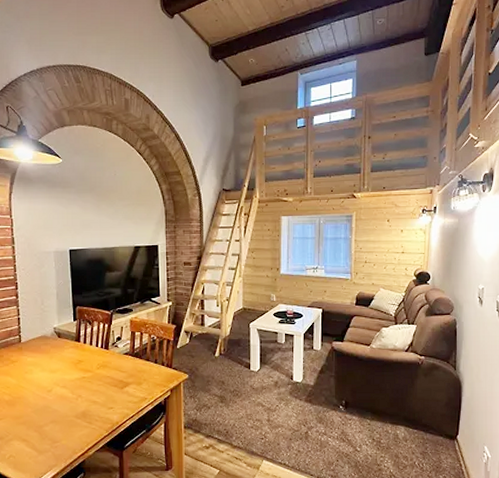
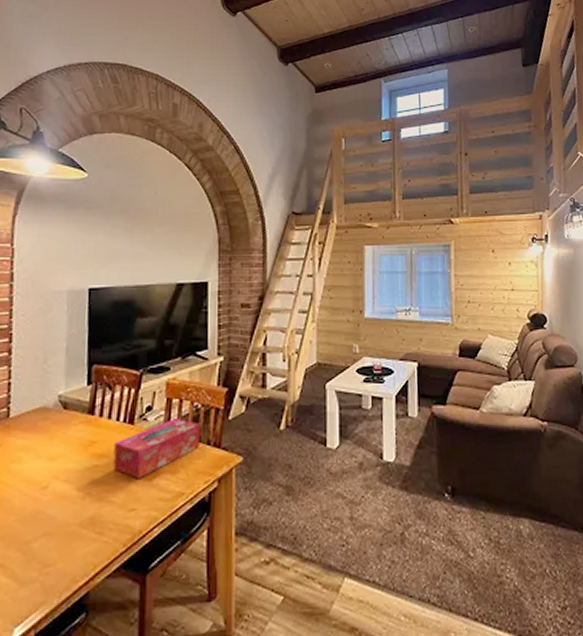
tissue box: none [95,345,156,388] -> present [113,417,200,479]

